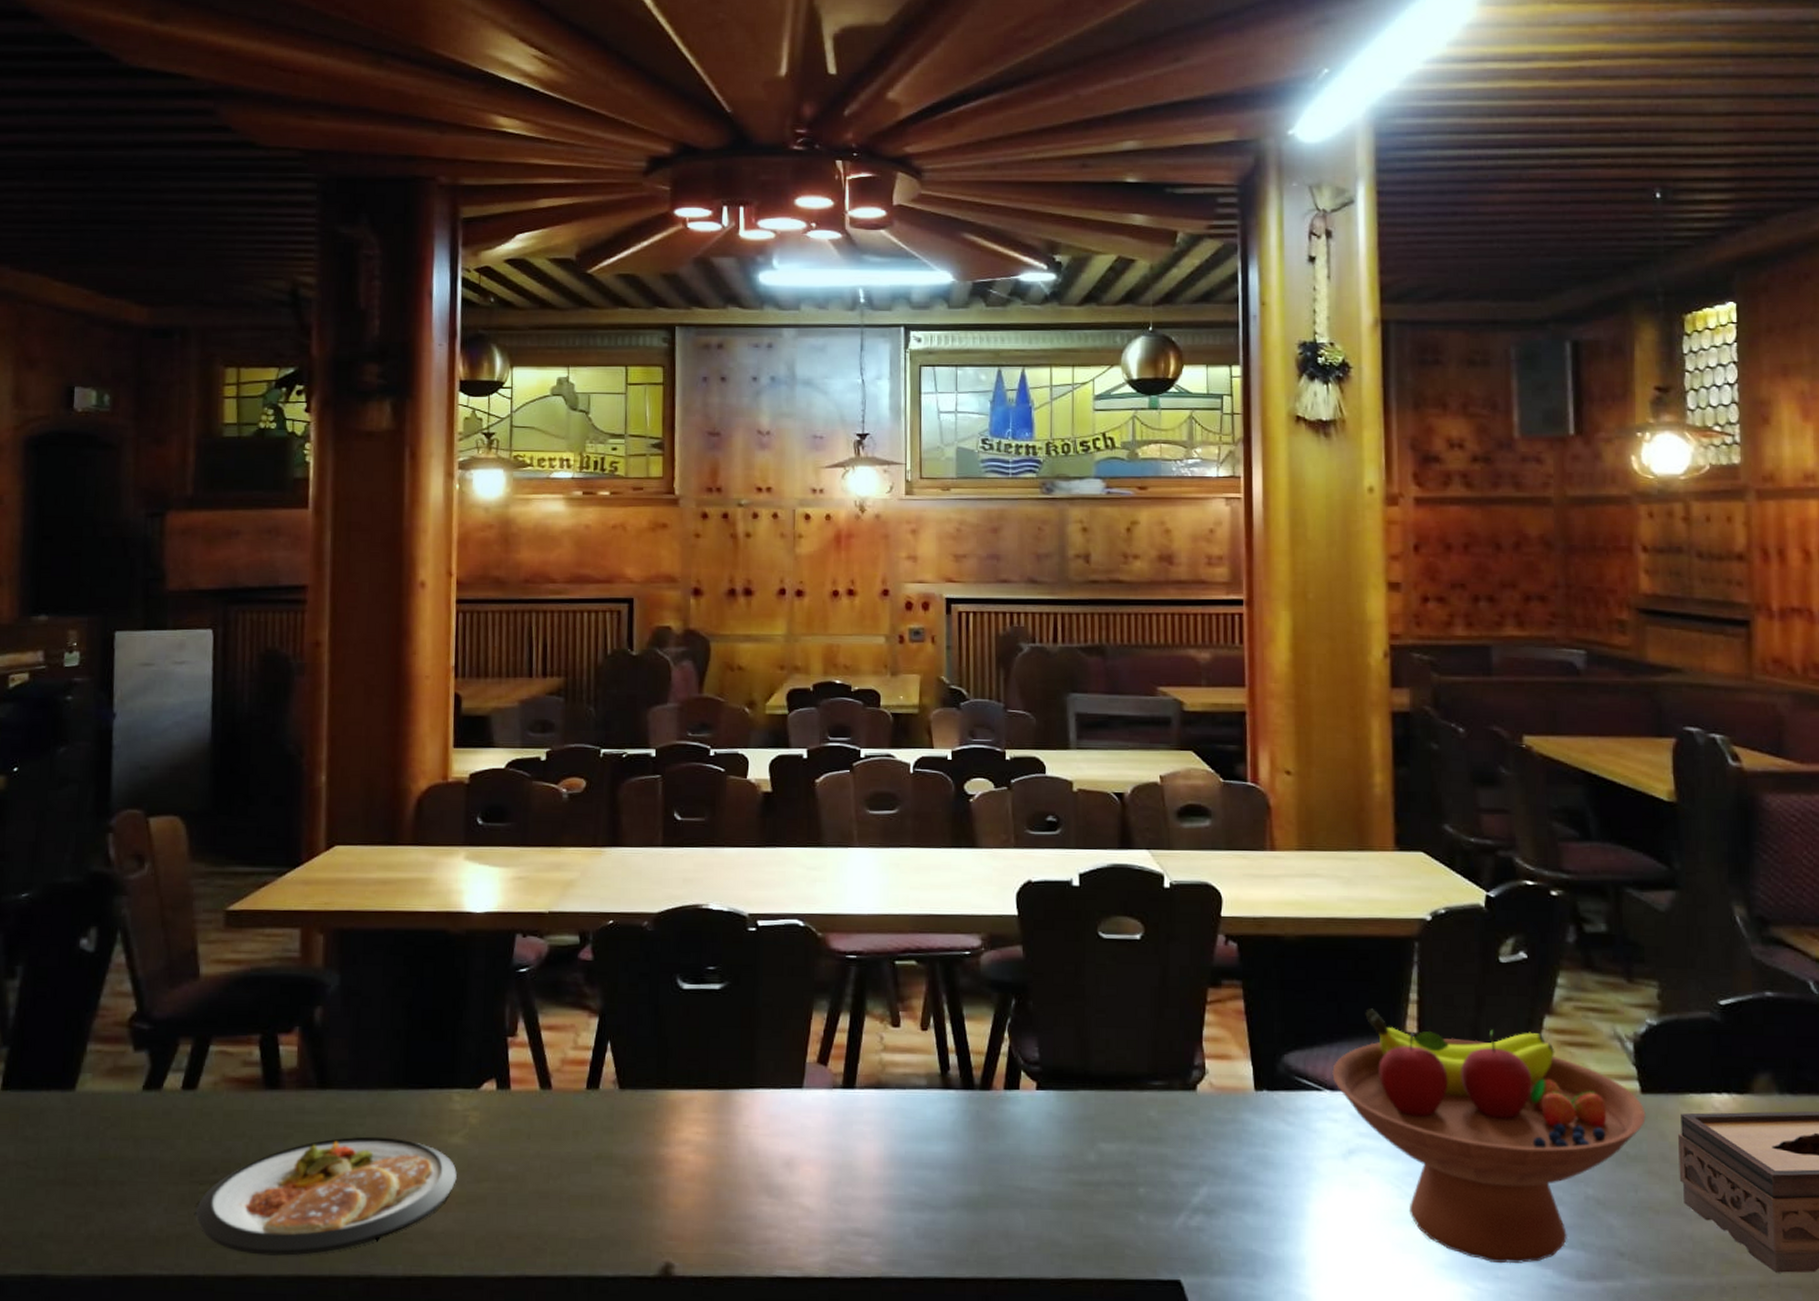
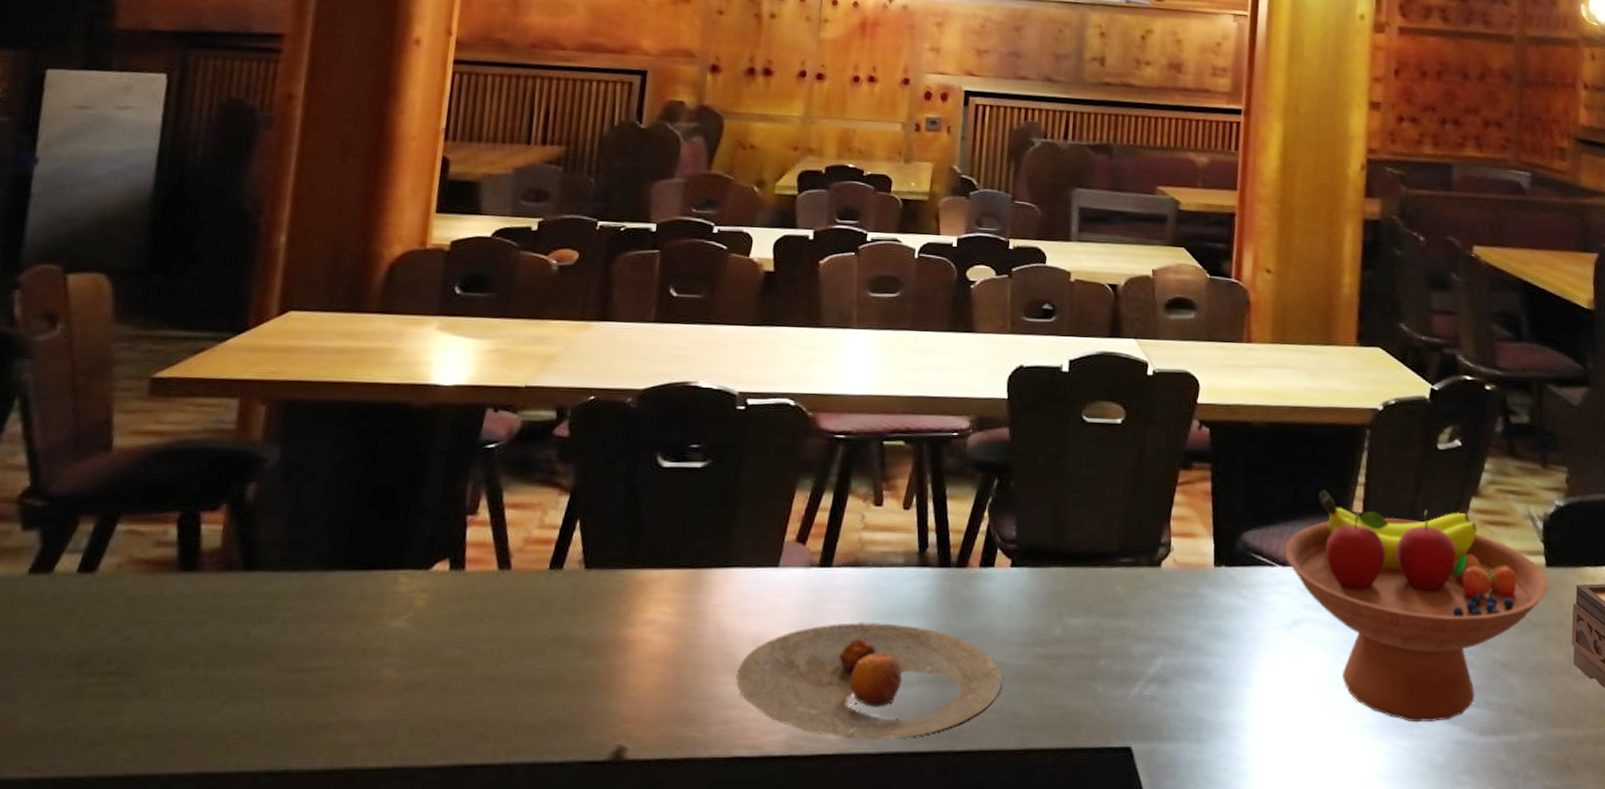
dish: present [195,1136,457,1256] -> none [79,621,396,752]
plate: none [772,1144,1038,1264] -> present [736,621,1002,740]

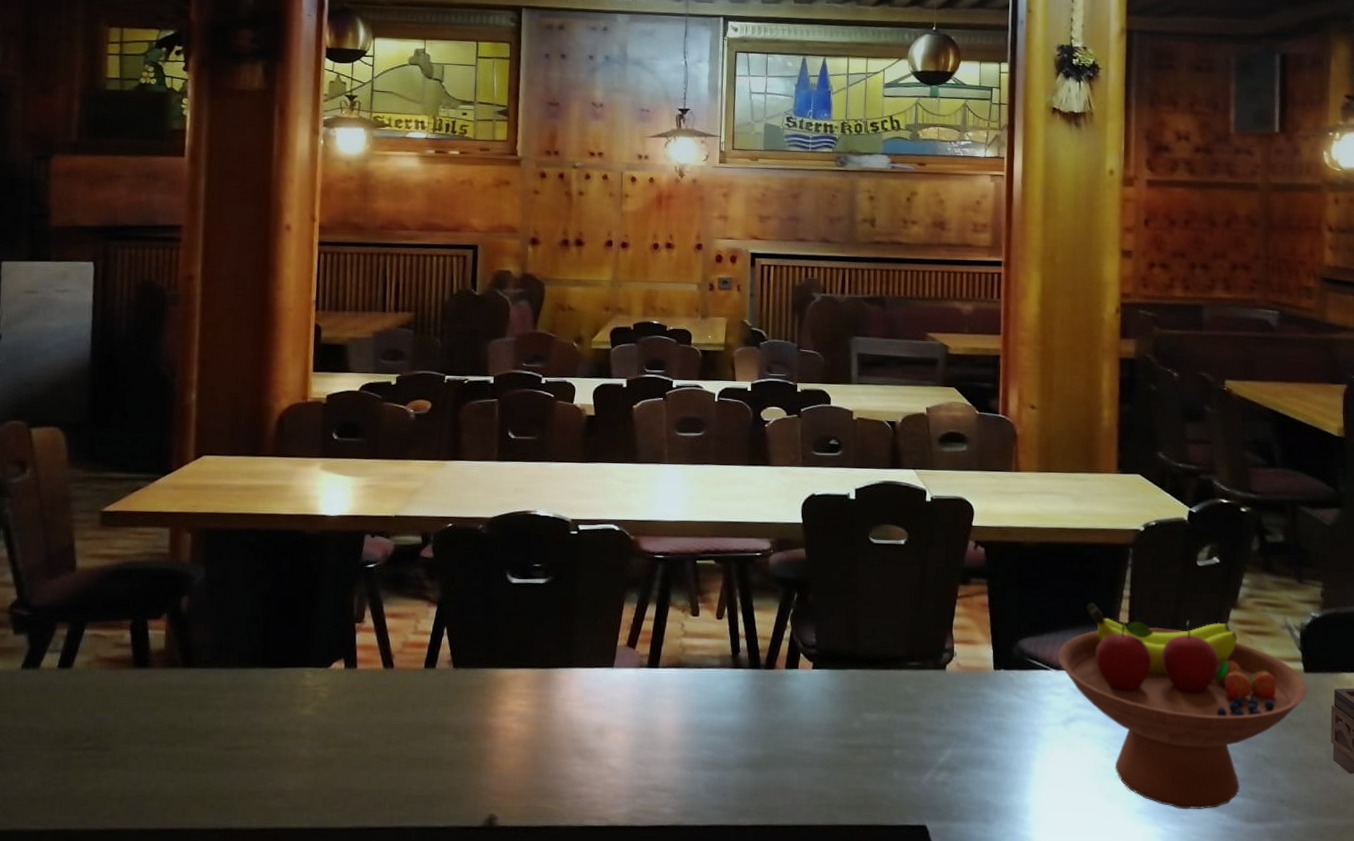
plate: present [736,621,1002,740] -> none [584,714,810,814]

